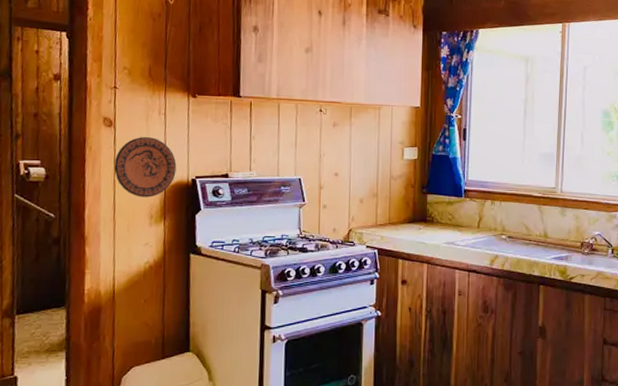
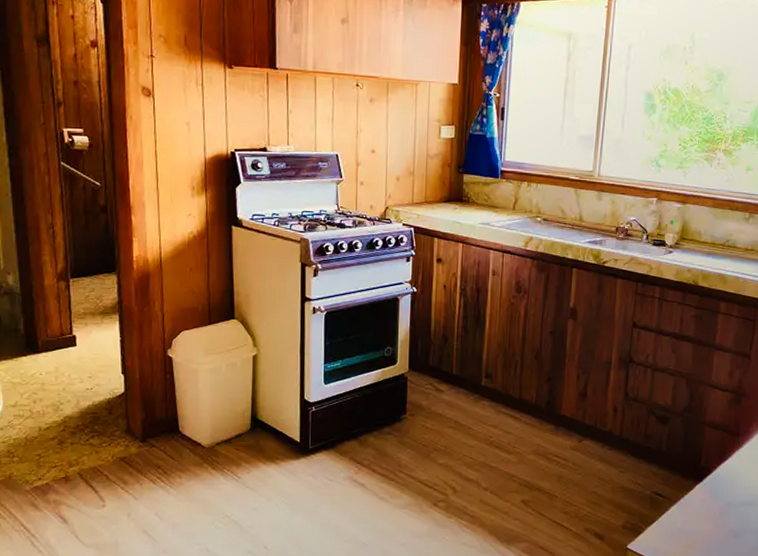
decorative plate: present [114,137,177,198] -> none [155,108,216,169]

